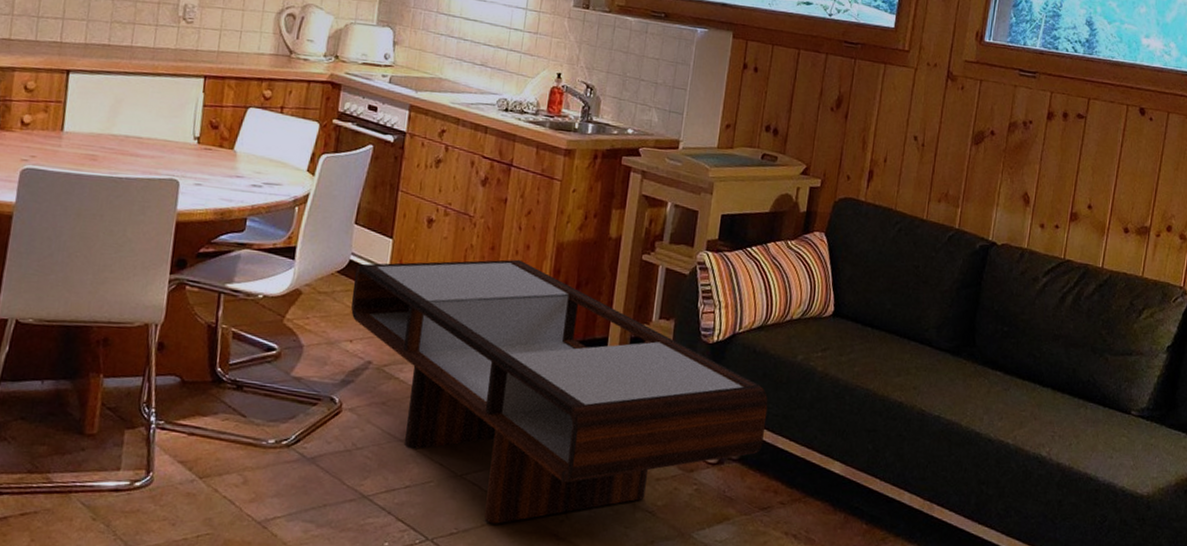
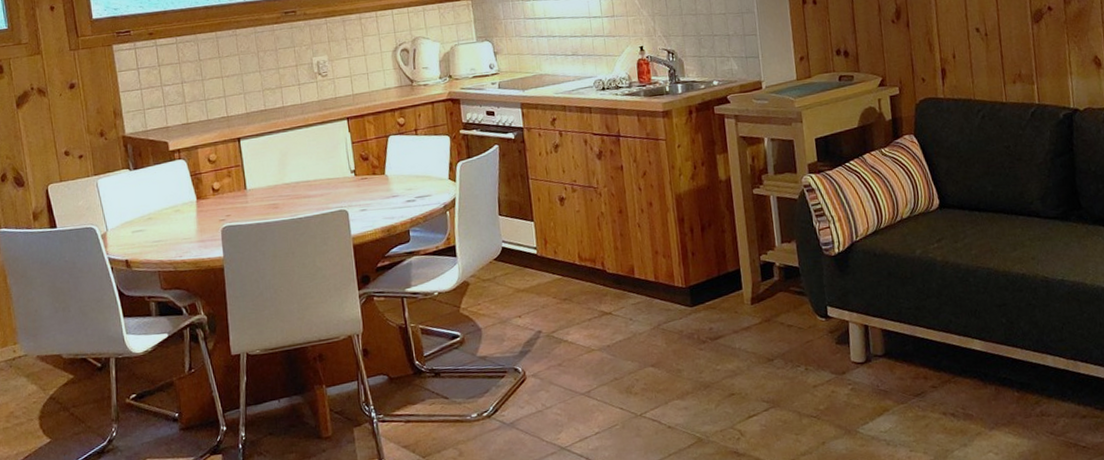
coffee table: present [351,259,769,524] -> none [509,216,903,452]

